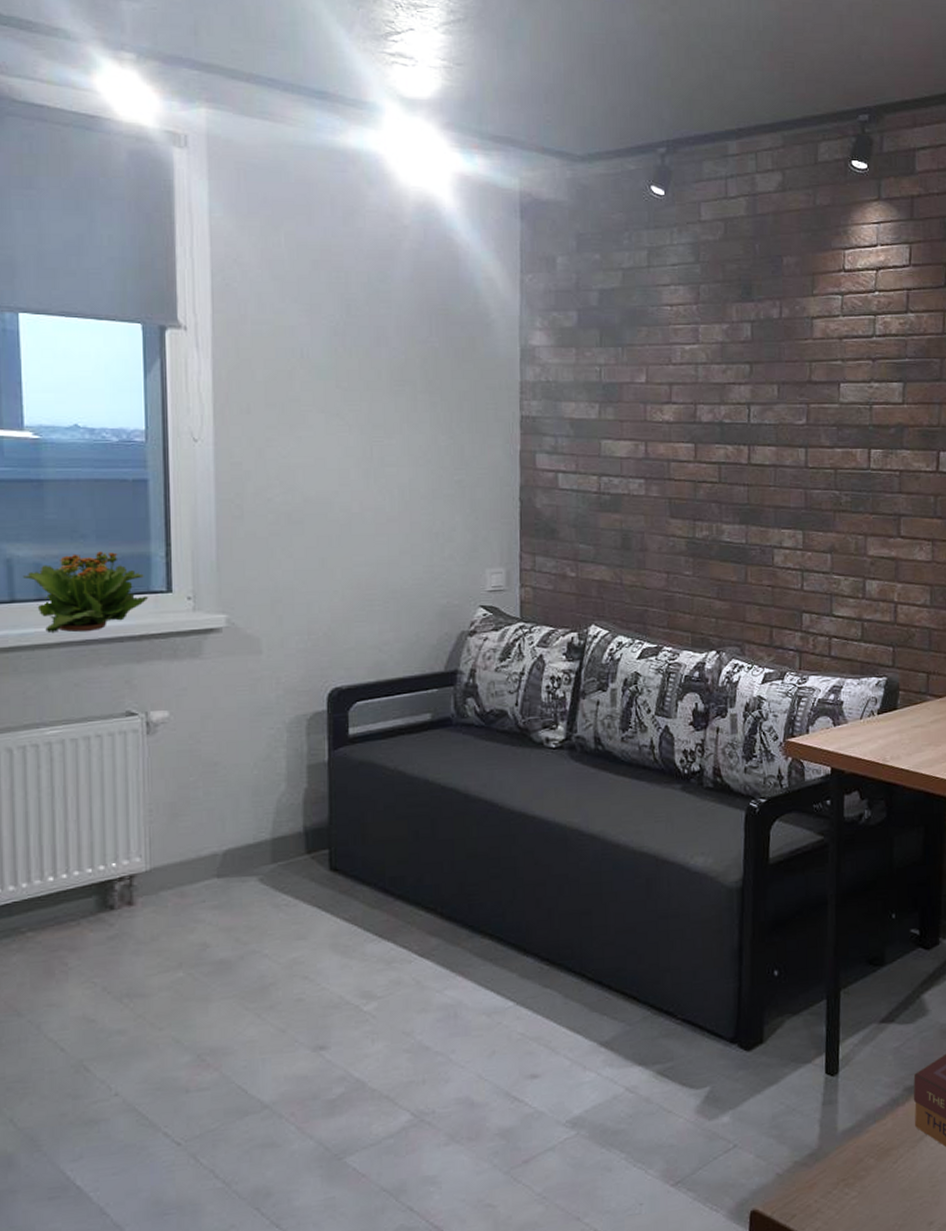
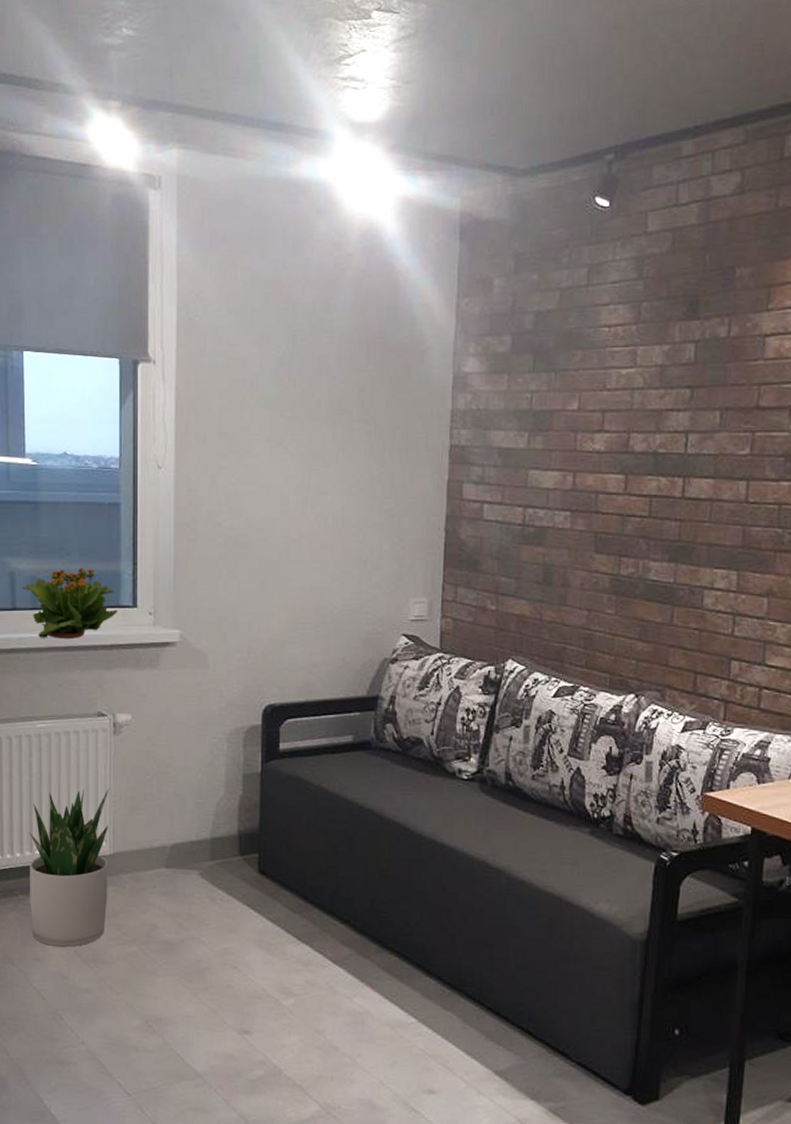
planter: none [38,796,145,987] -> present [29,789,109,947]

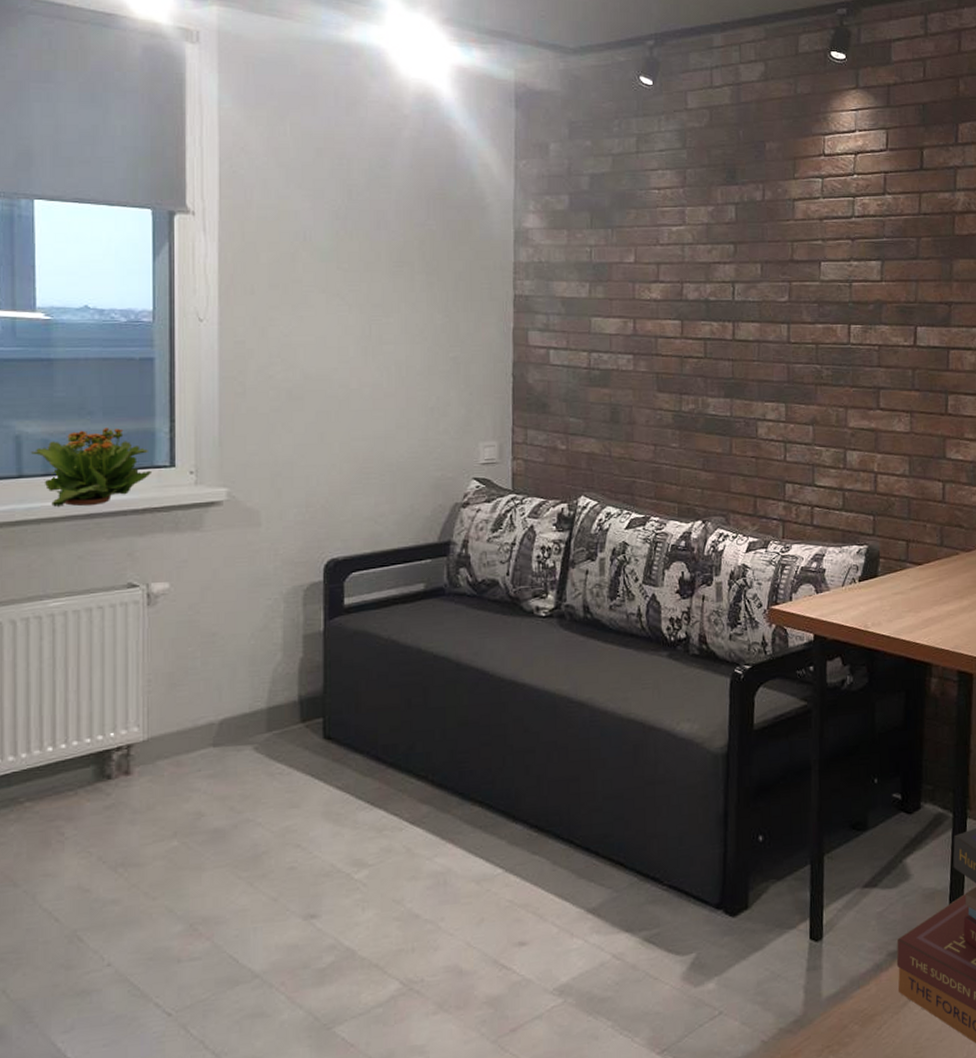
planter: present [29,789,109,947] -> none [38,667,143,857]

